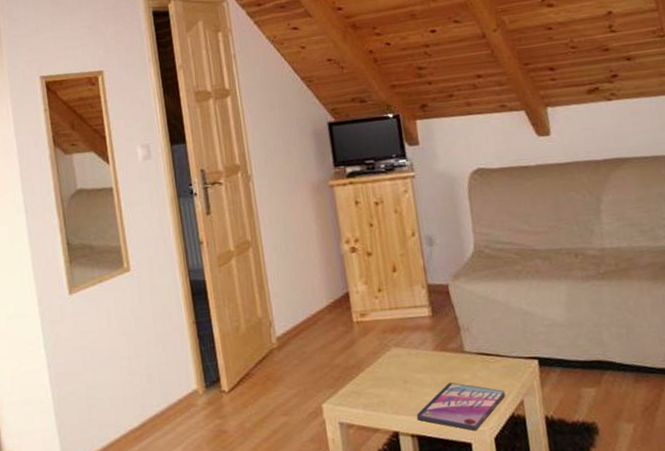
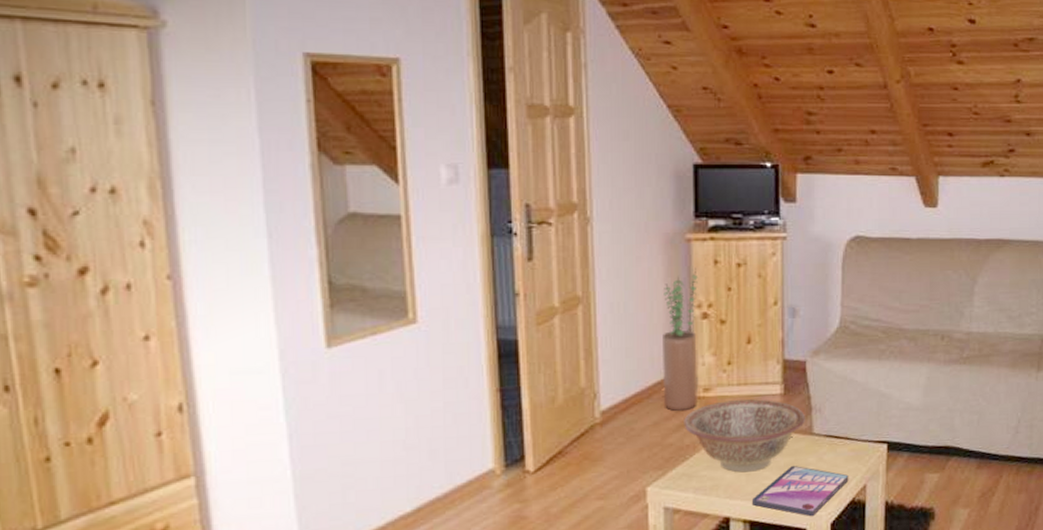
vase: none [316,209,357,335] -> present [661,267,698,411]
decorative bowl: none [346,321,456,390] -> present [684,399,805,473]

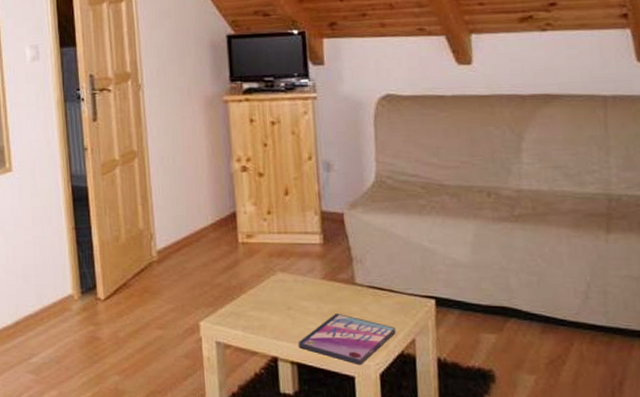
vase: present [661,267,698,411] -> none [206,125,242,254]
decorative bowl: present [684,399,805,473] -> none [230,247,346,316]

